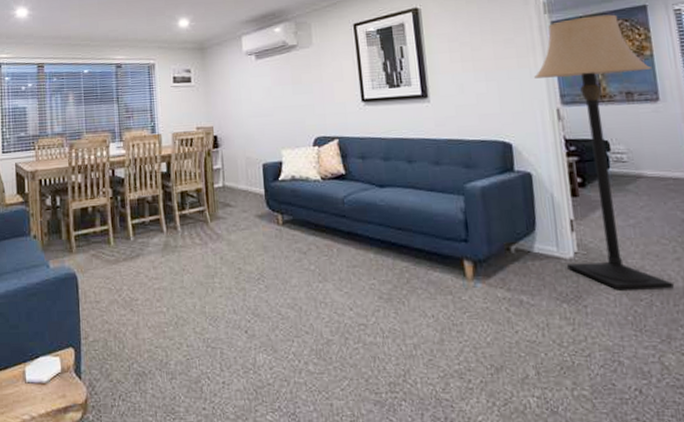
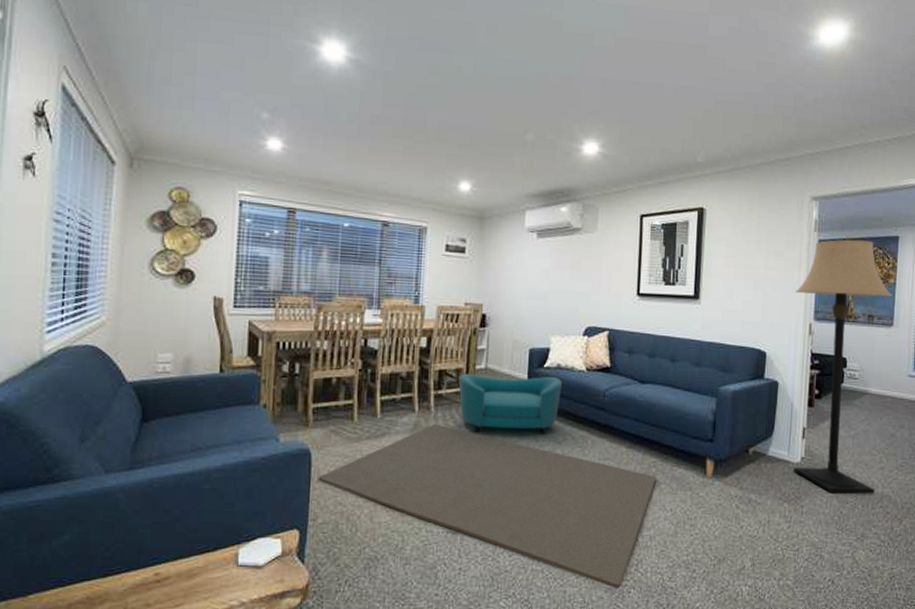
rug: none [85,242,412,401] -> present [318,423,657,588]
dog bed: none [199,189,300,248] -> present [458,373,562,434]

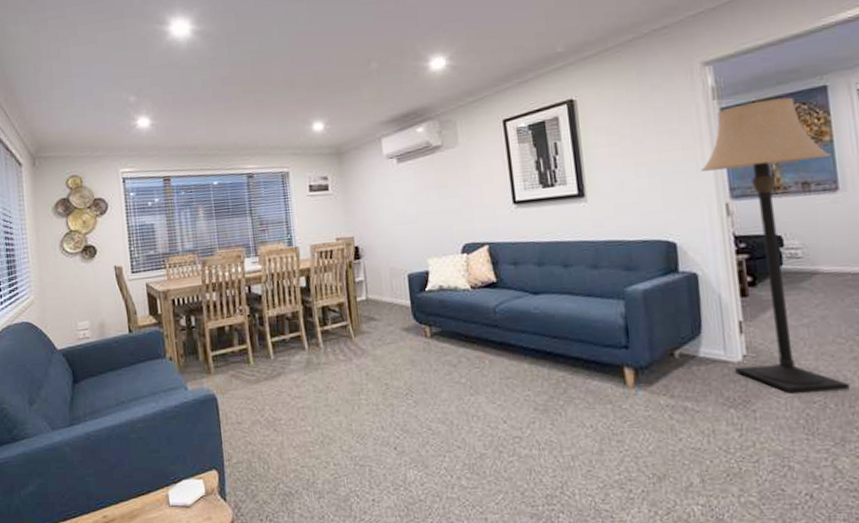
rug: present [318,423,657,588] -> none [226,359,570,513]
dog bed: present [458,373,562,434] -> none [341,300,448,364]

